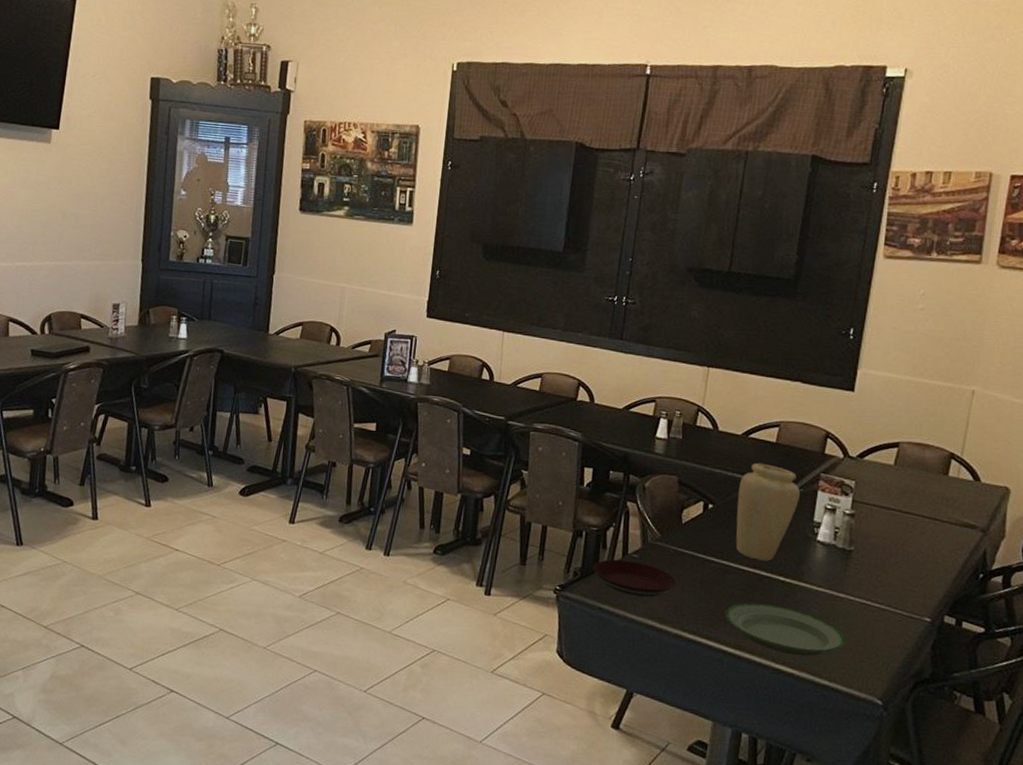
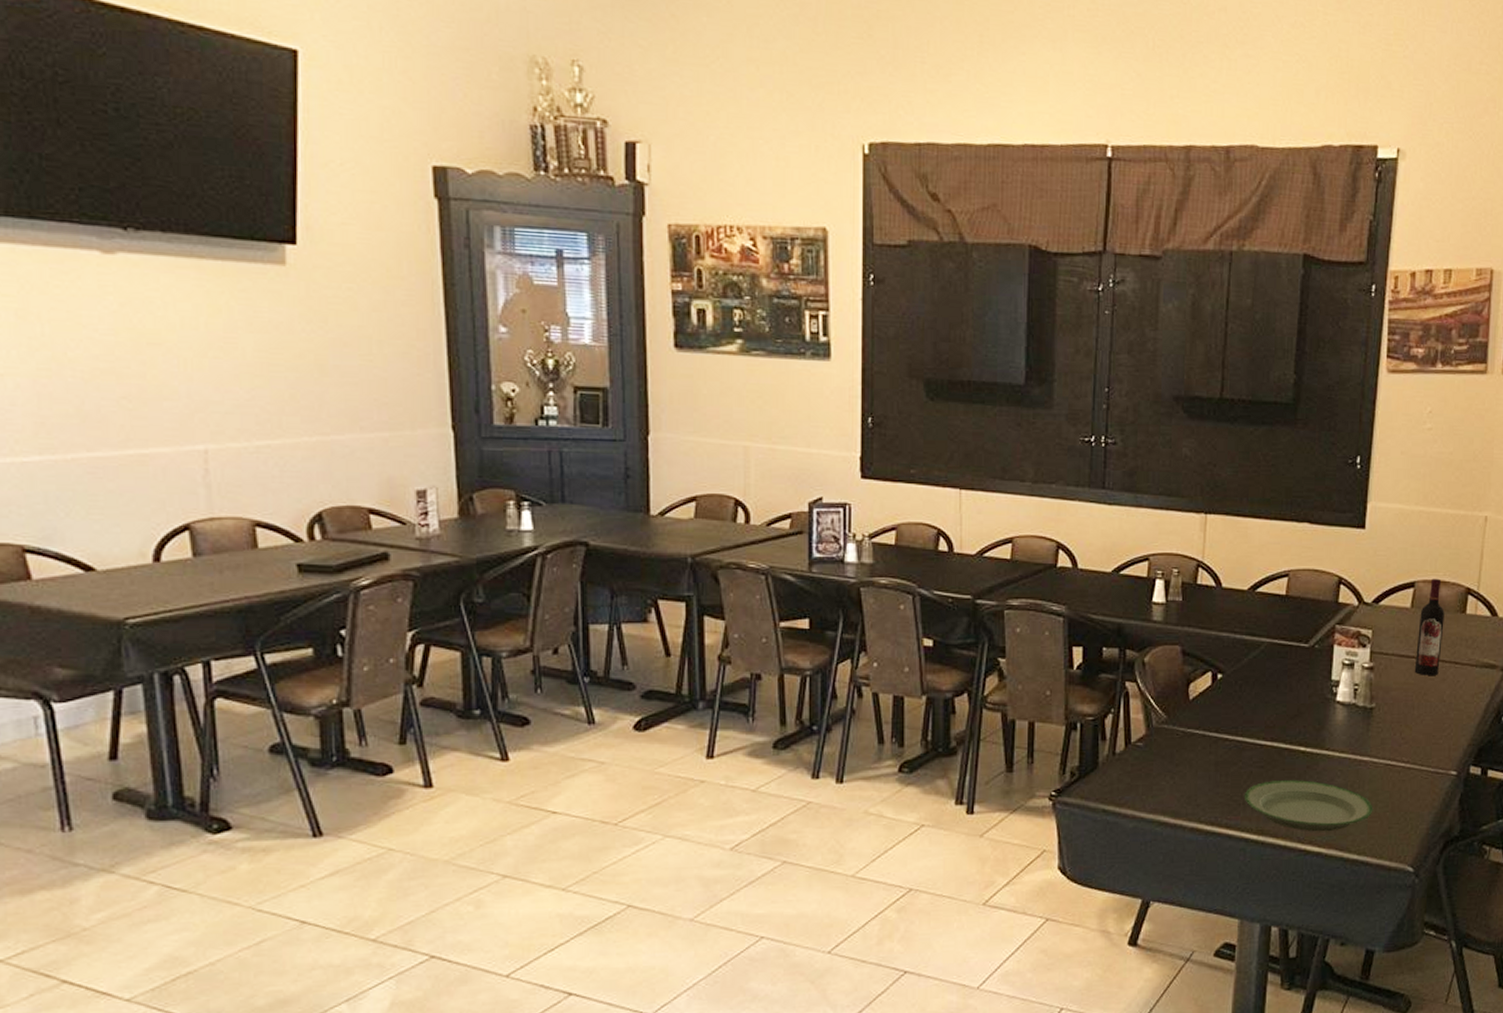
plate: present [593,559,678,597] -> none [1092,750,1189,790]
vase: present [736,462,800,562] -> none [1248,620,1315,732]
wine bottle: none [894,441,927,528] -> present [1414,578,1445,675]

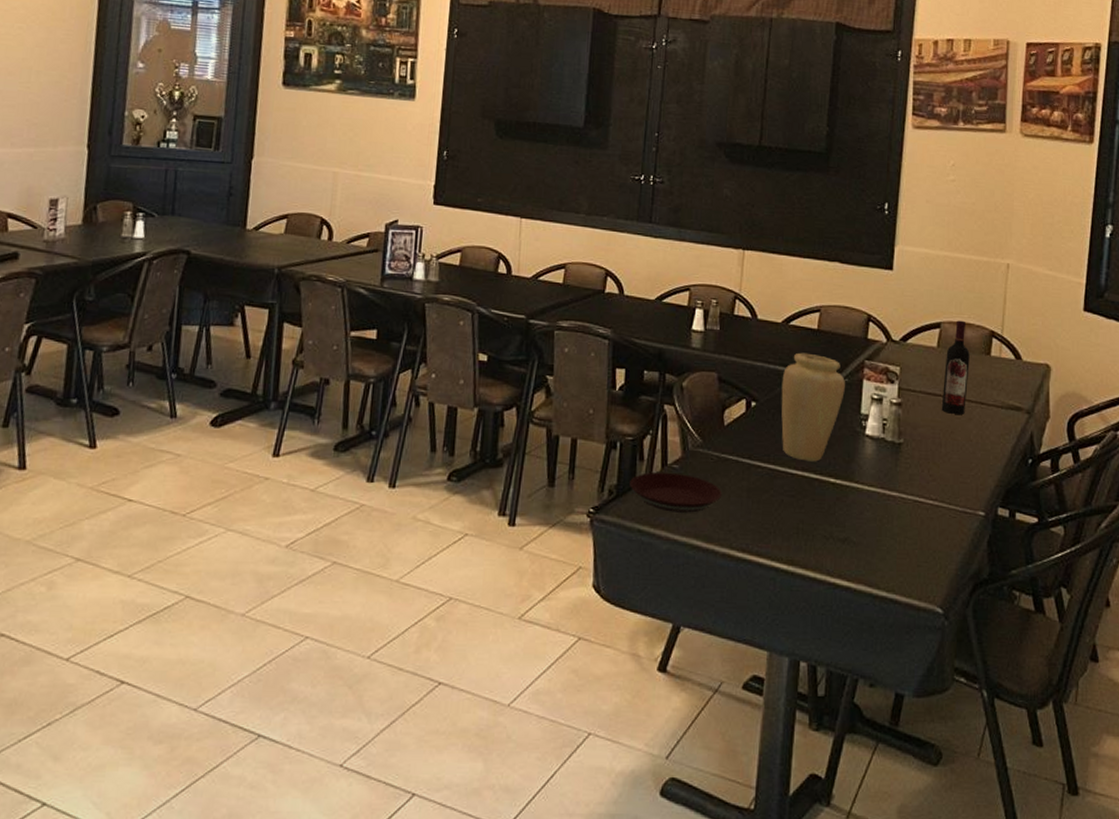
plate: none [1092,750,1189,790] -> present [630,472,723,513]
plate: present [1244,780,1373,832] -> none [774,510,902,566]
vase: none [1248,620,1315,732] -> present [781,352,845,462]

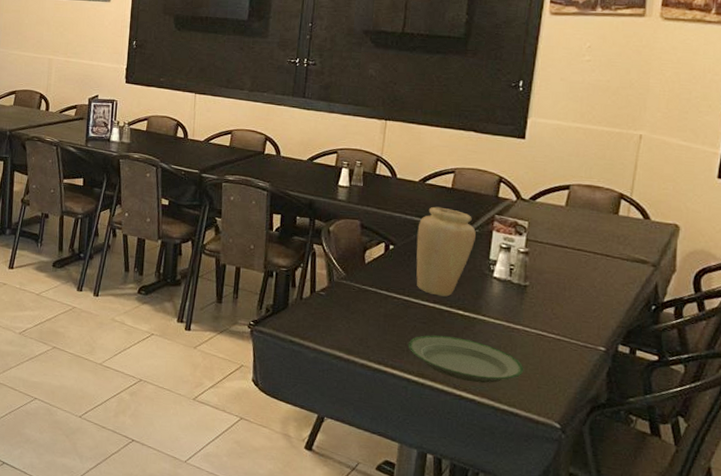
plate: present [630,472,723,513] -> none [283,296,363,331]
plate: none [774,510,902,566] -> present [408,335,524,384]
wine bottle: present [941,320,970,414] -> none [567,183,598,264]

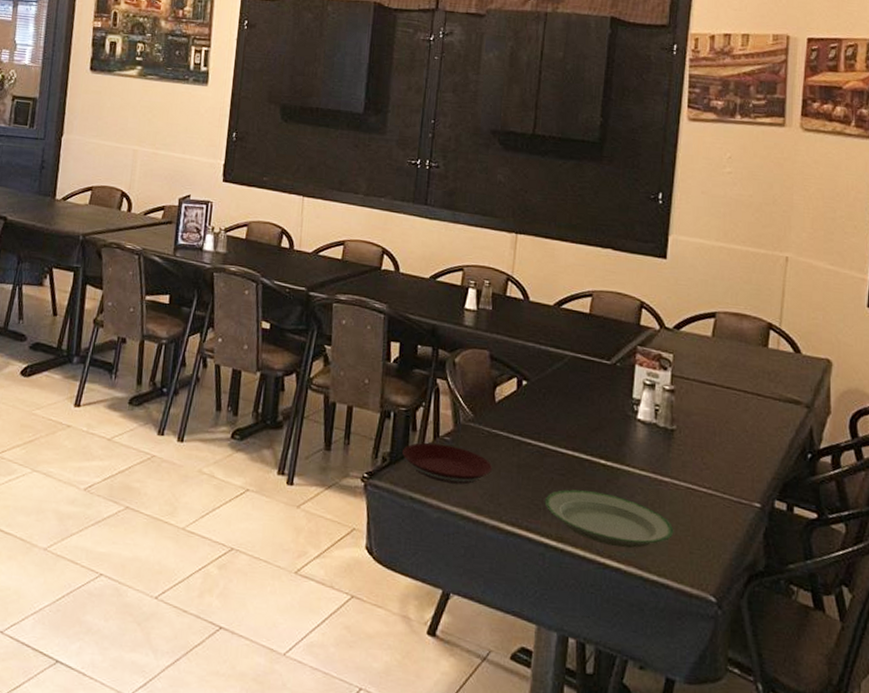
plate: none [283,296,363,331] -> present [402,442,493,485]
vase: present [416,206,476,297] -> none [552,335,617,443]

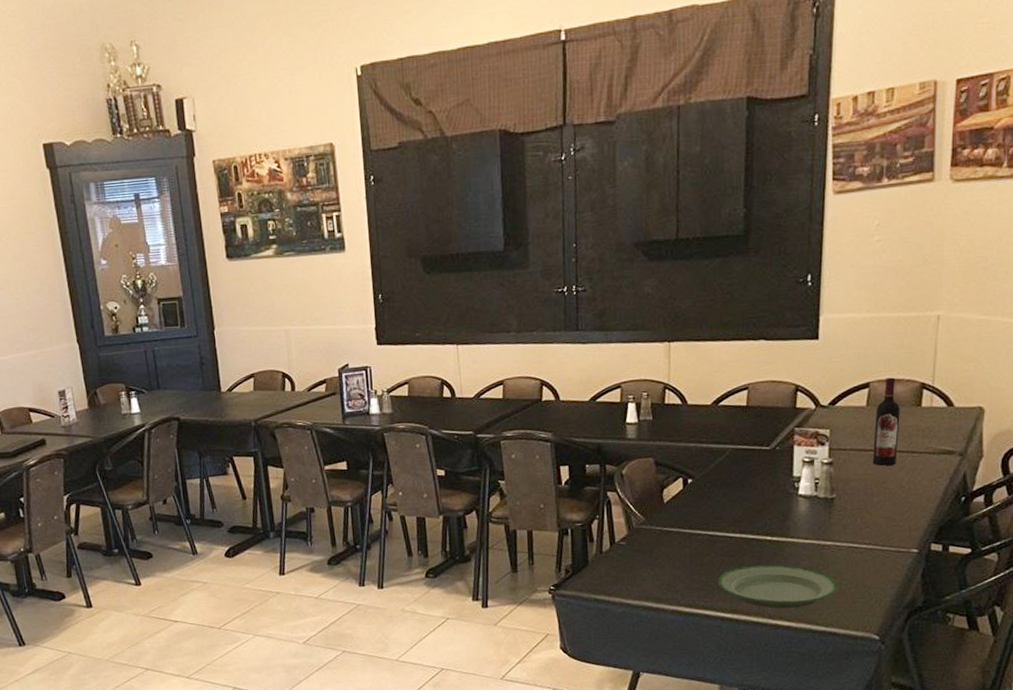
plate: present [402,442,493,485] -> none [583,548,668,582]
wine bottle: none [716,311,746,405] -> present [872,377,900,466]

